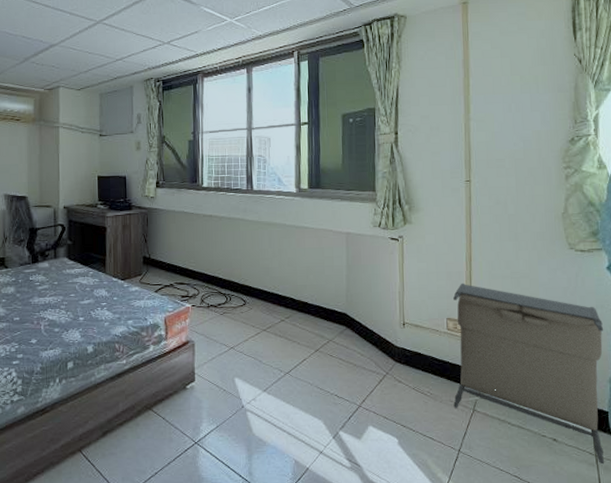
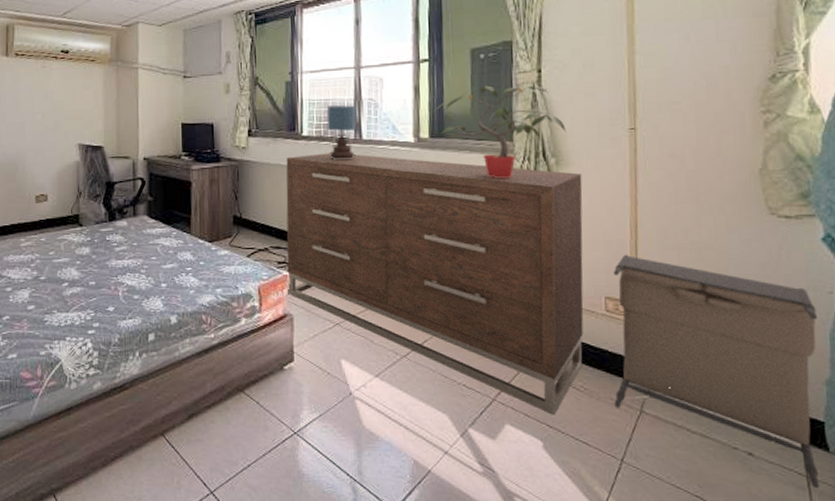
dresser: none [189,201,430,417] -> present [286,153,584,415]
table lamp: none [223,161,249,208] -> present [326,105,357,161]
potted plant: none [314,145,417,223] -> present [436,85,566,179]

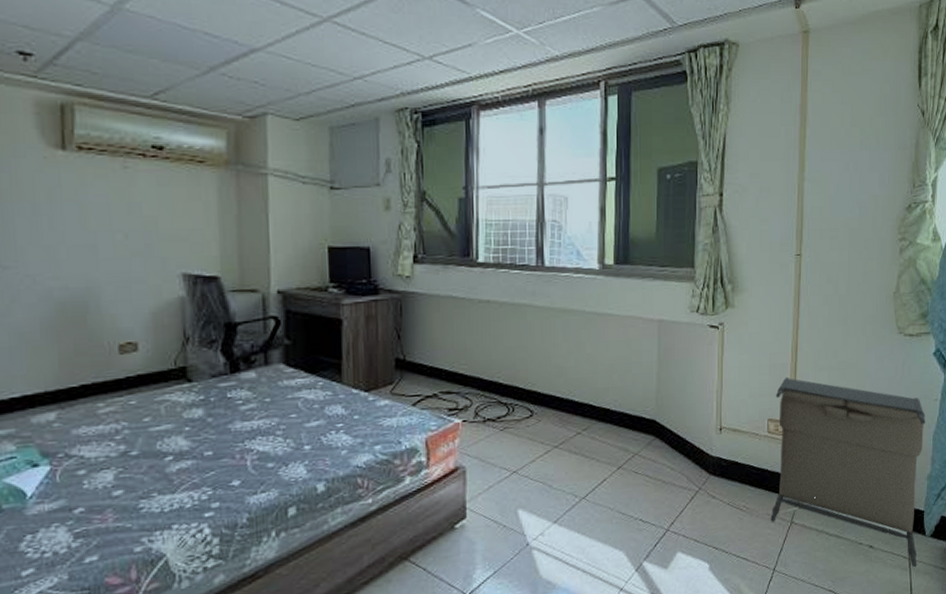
dresser: present [286,153,584,415] -> none [458,282,754,537]
table lamp: present [326,105,357,161] -> none [505,227,539,290]
potted plant: present [436,85,566,179] -> none [622,208,742,307]

